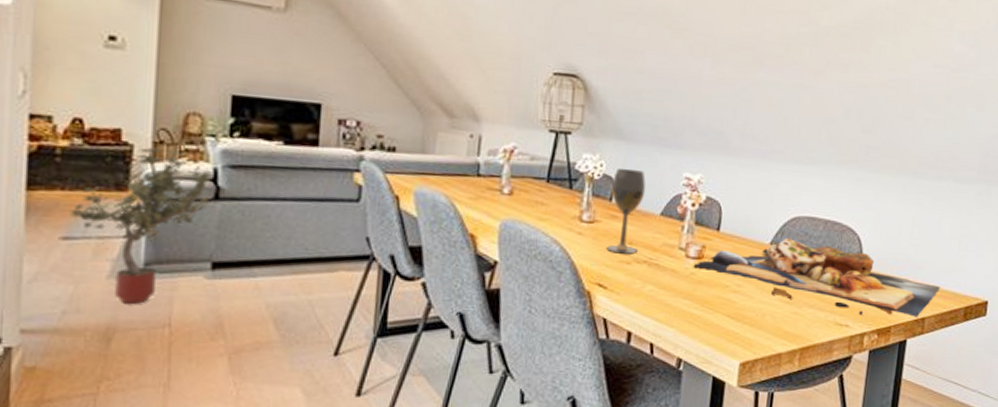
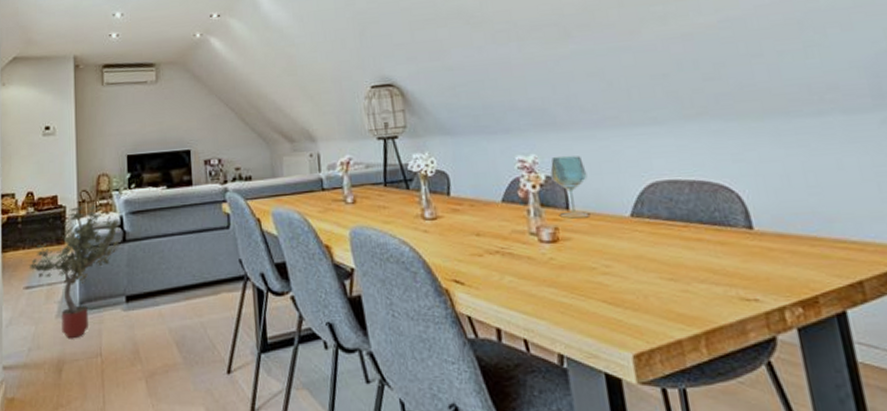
wine glass: present [606,168,646,254] -> none [446,161,487,247]
food platter: present [693,238,940,317] -> none [550,207,871,285]
wine glass: none [710,179,744,241] -> present [550,155,589,219]

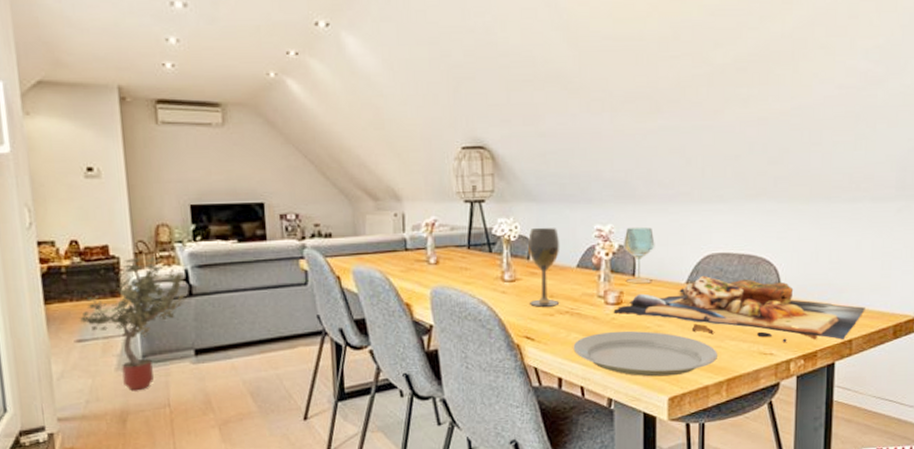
wine glass: none [446,161,487,247] -> present [528,227,560,307]
plate: none [508,272,687,328] -> present [573,330,717,377]
food platter: none [550,207,871,285] -> present [613,276,865,342]

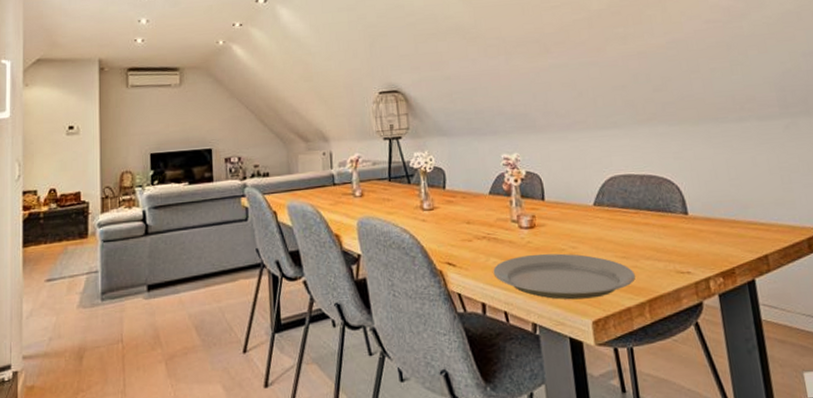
potted tree: present [79,256,187,390] -> none [50,200,143,327]
wine glass: present [528,227,560,307] -> none [442,159,476,234]
food platter: present [613,276,865,342] -> none [528,197,775,260]
wine glass: present [624,227,655,284] -> none [530,154,560,208]

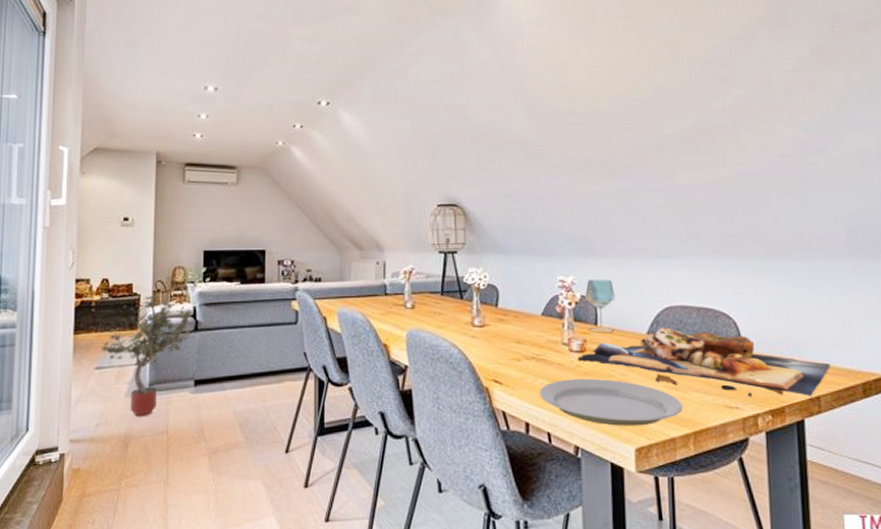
potted tree: none [50,200,143,327] -> present [100,294,193,416]
food platter: none [528,197,775,260] -> present [577,327,830,396]
wine glass: none [530,154,560,208] -> present [585,279,616,333]

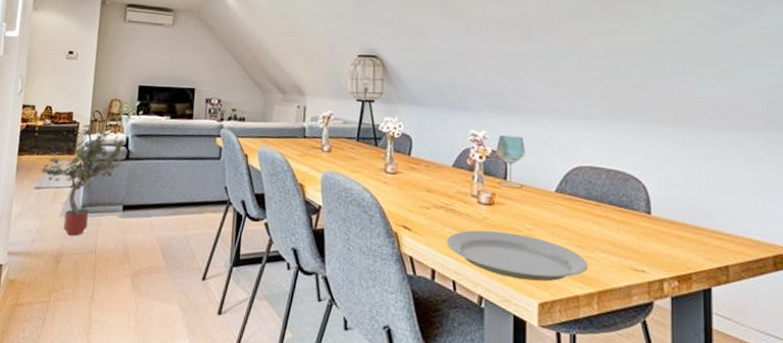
food platter: present [577,327,830,396] -> none [485,186,740,265]

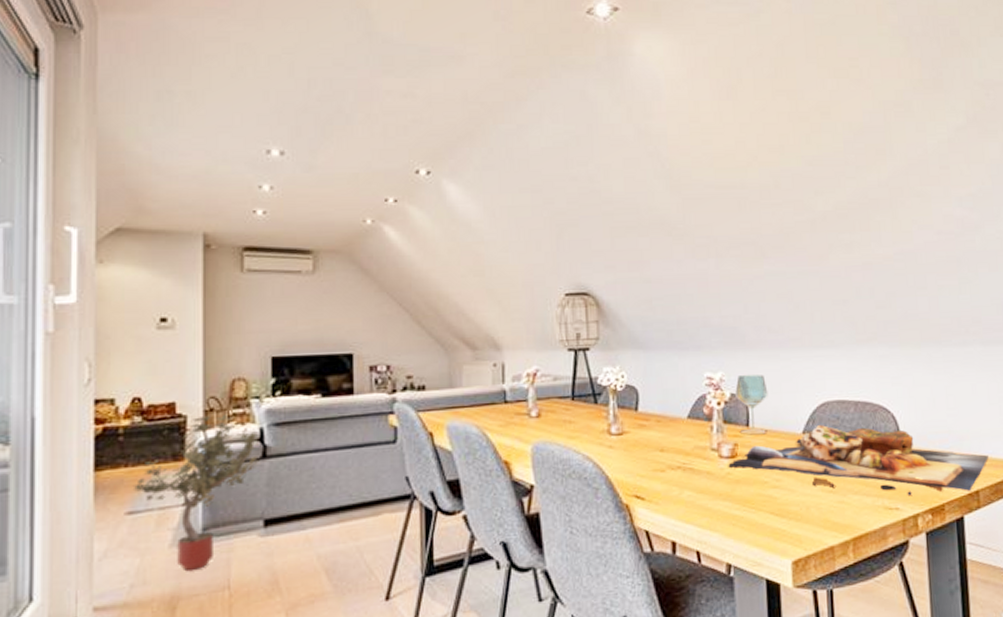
plate: present [447,230,588,282] -> none [686,486,841,538]
food platter: none [485,186,740,265] -> present [728,425,989,495]

